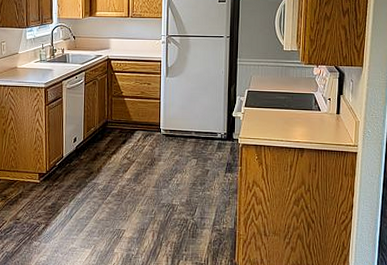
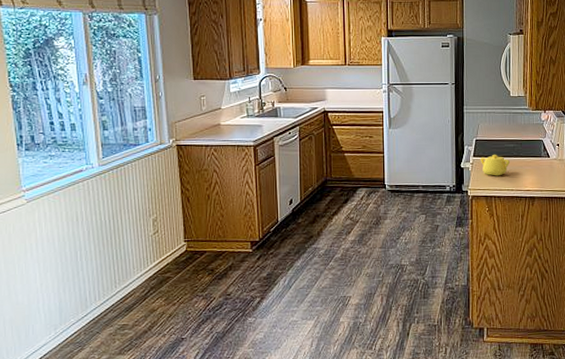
teapot: none [251,105,280,127] -> present [480,154,510,176]

